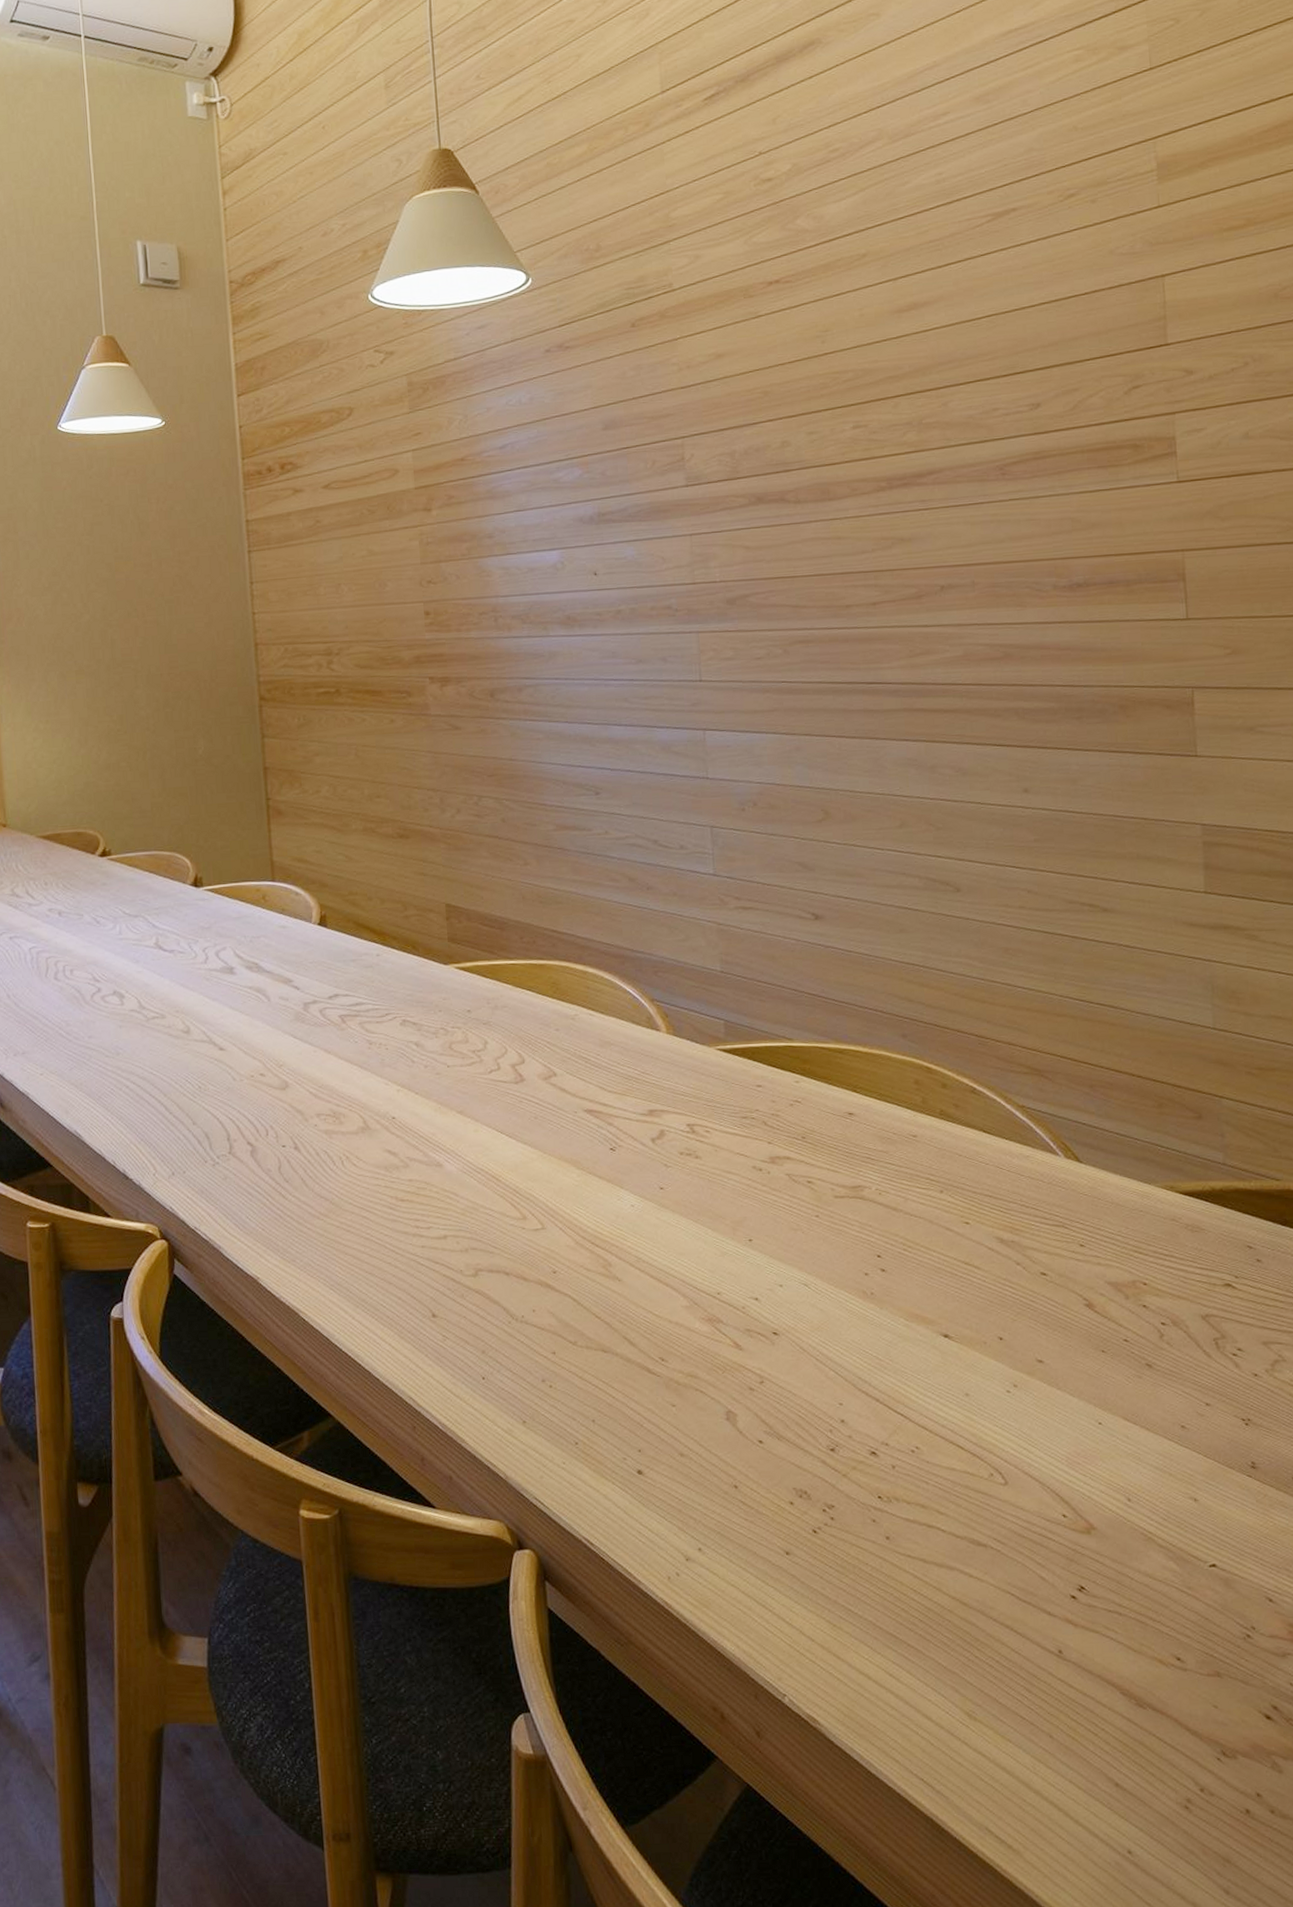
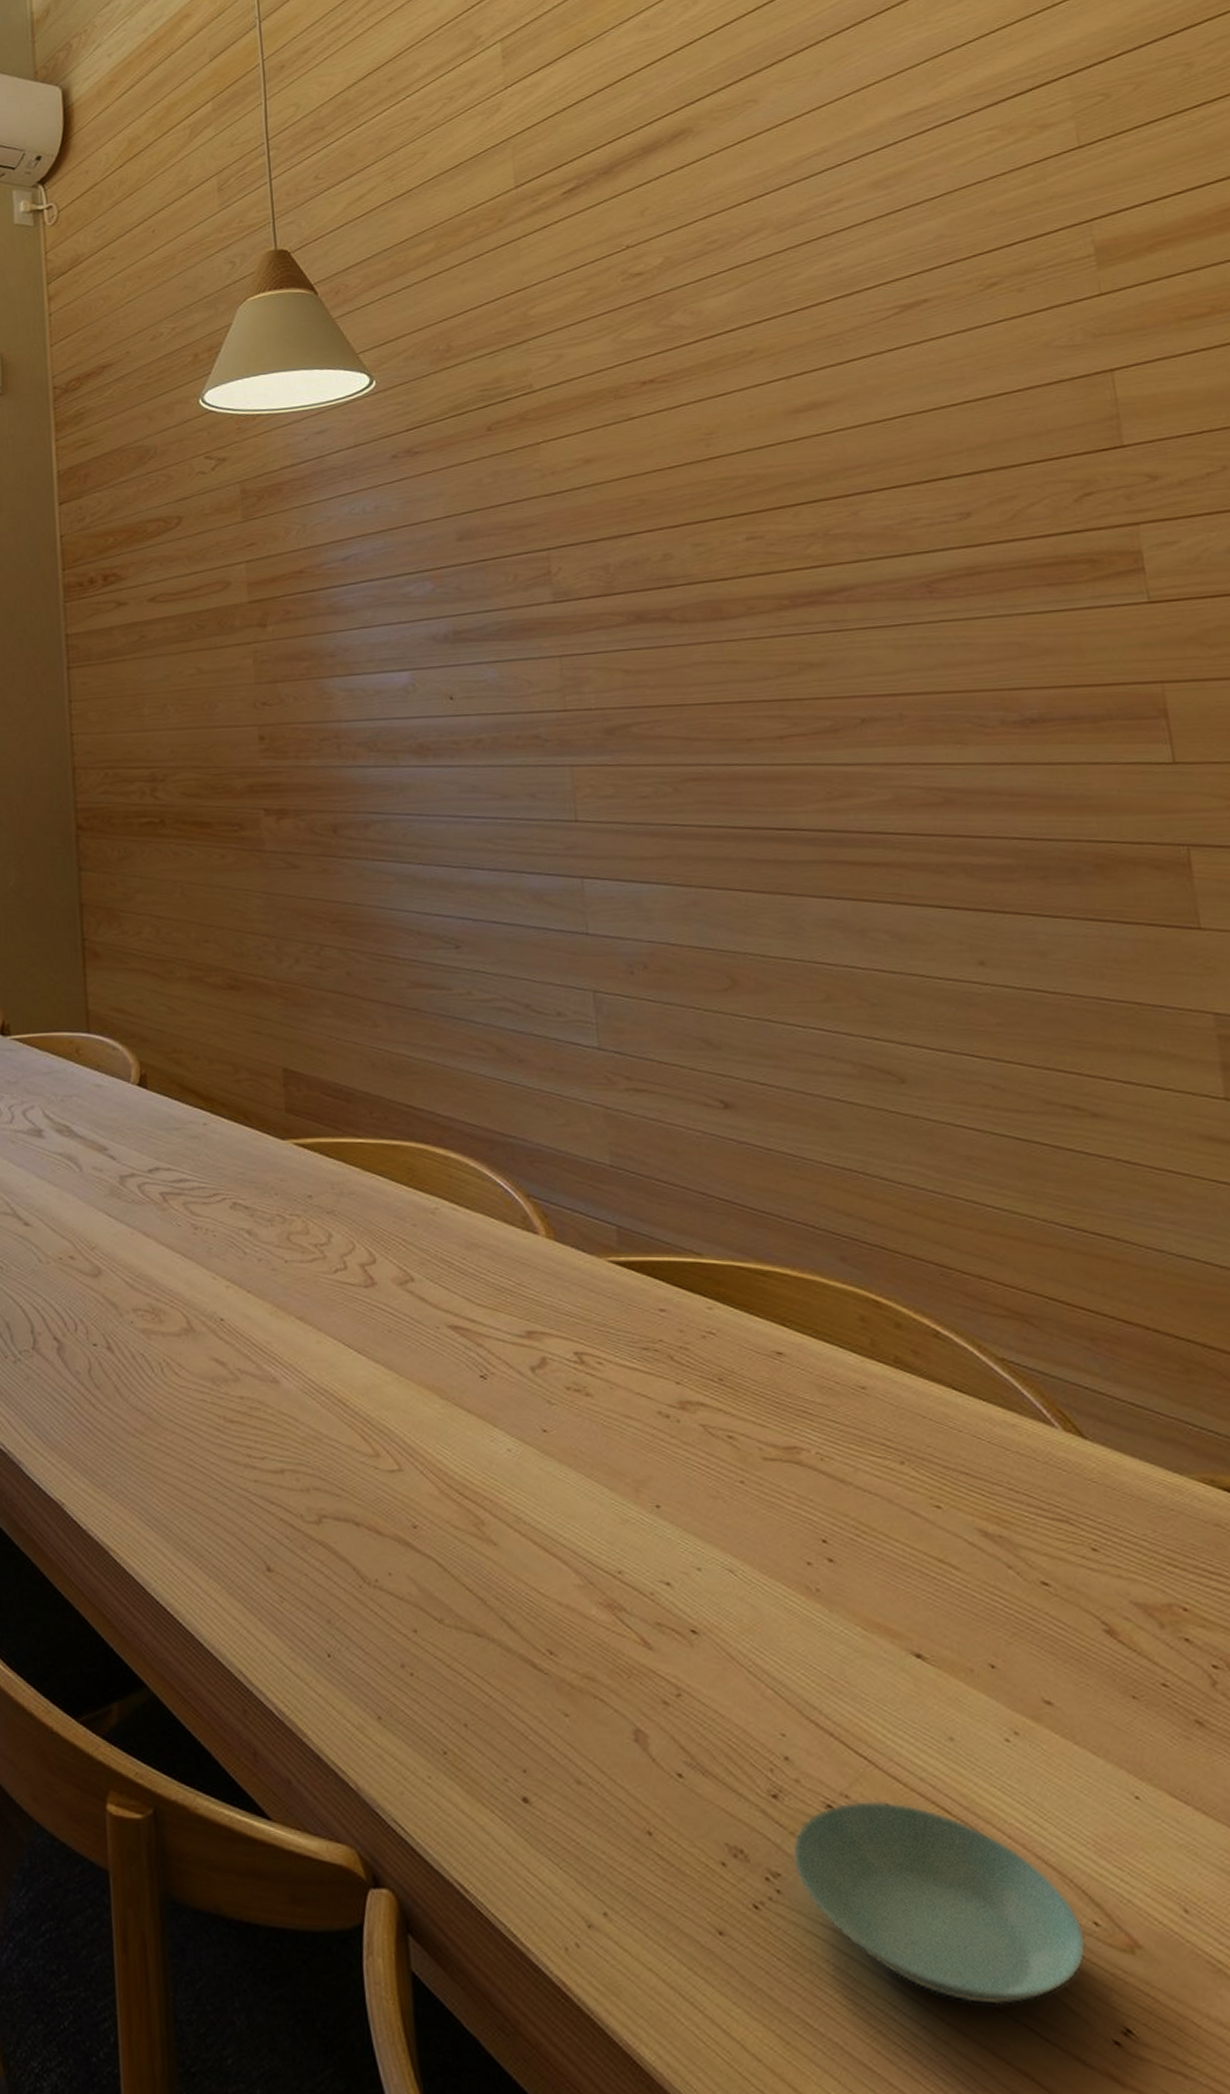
saucer: none [844,1445,1056,1581] -> present [792,1801,1086,2005]

